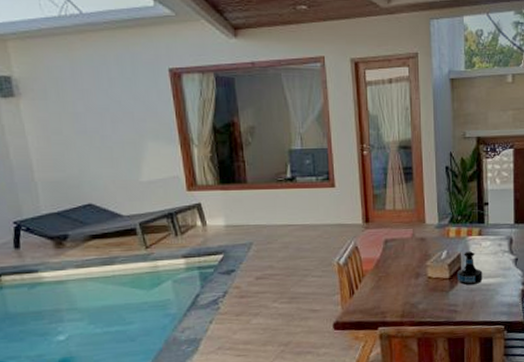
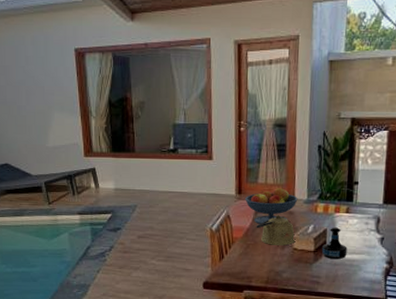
fruit bowl: none [373,212,429,254] -> present [245,187,298,224]
kettle: none [387,243,429,276] -> present [256,215,296,246]

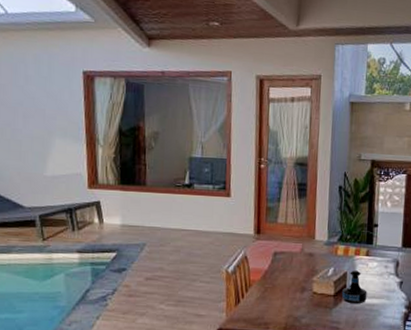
fruit bowl: present [245,187,298,224] -> none [264,228,318,266]
kettle: present [256,215,296,246] -> none [275,257,315,289]

